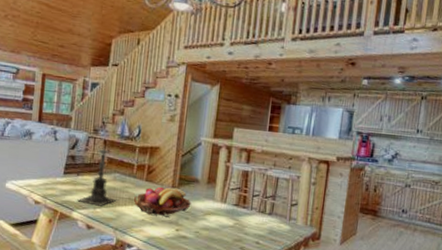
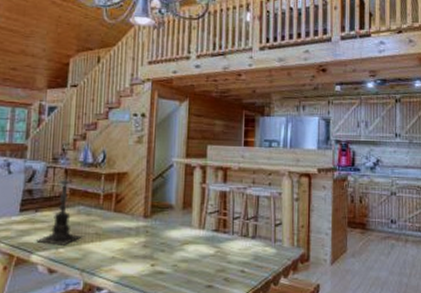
fruit basket: present [134,186,191,217] -> none [102,217,166,251]

